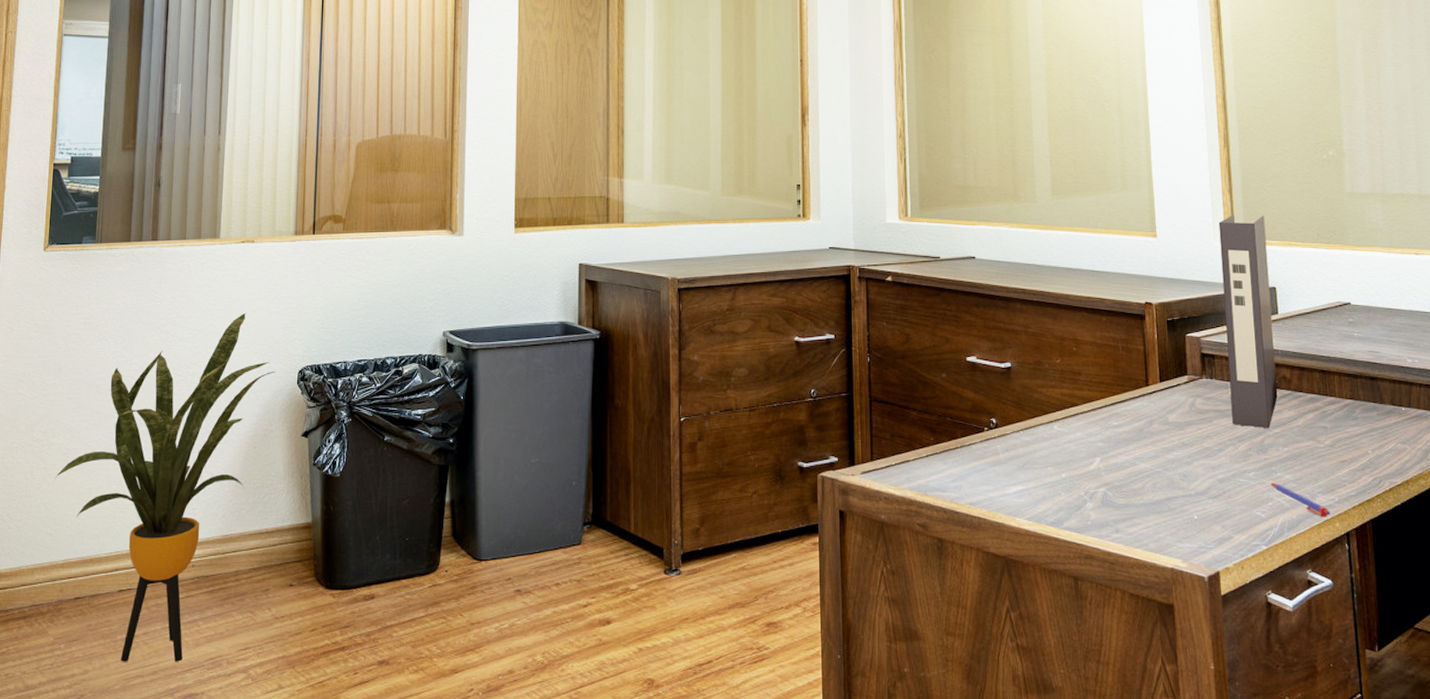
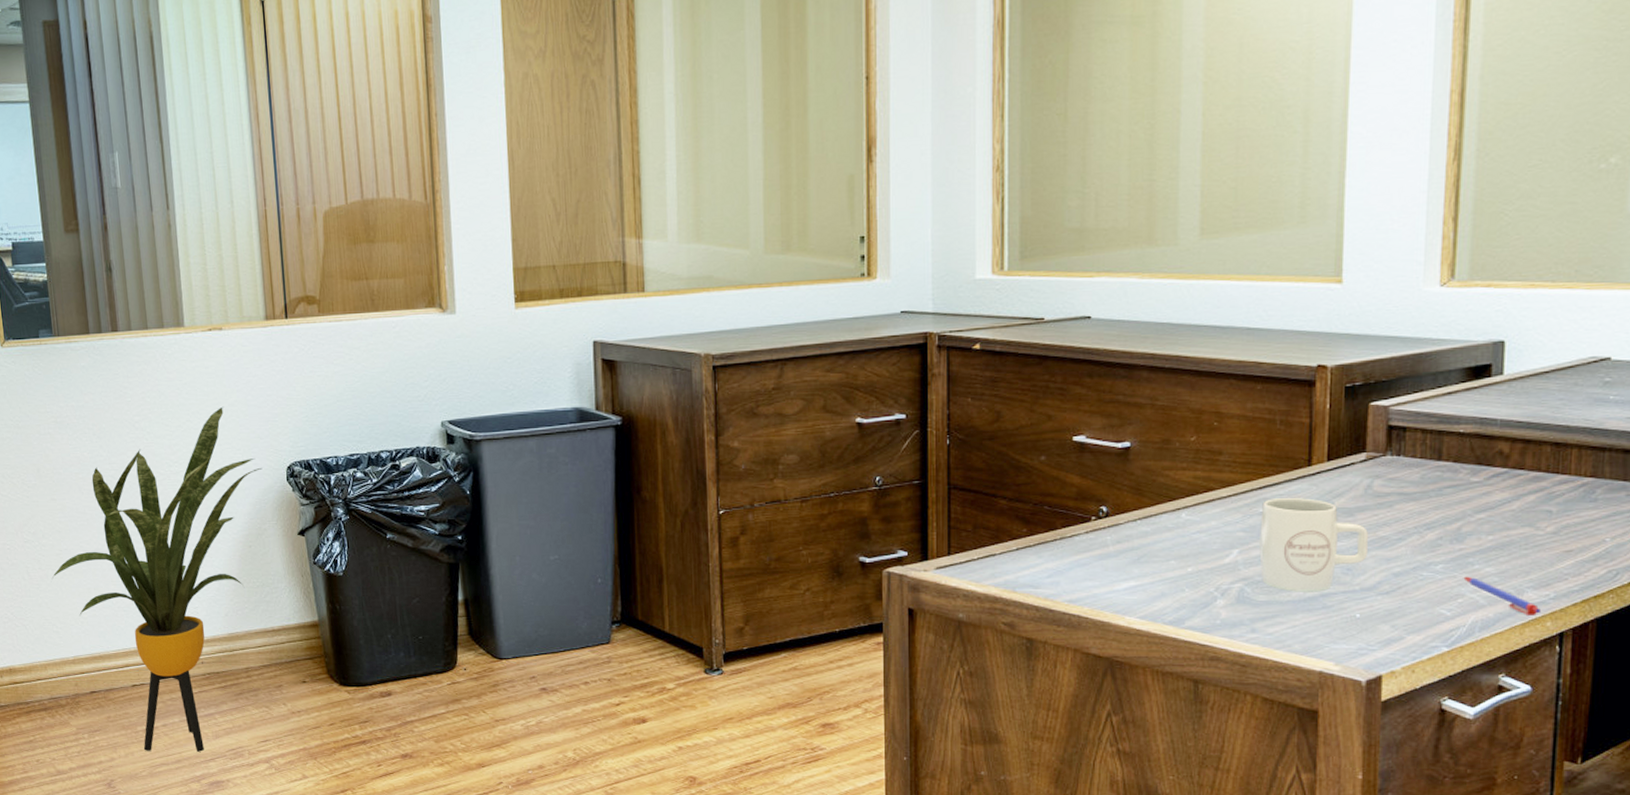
mug: none [1114,413,1198,496] -> present [1259,498,1369,592]
binder: present [1218,214,1278,429] -> none [1421,249,1501,514]

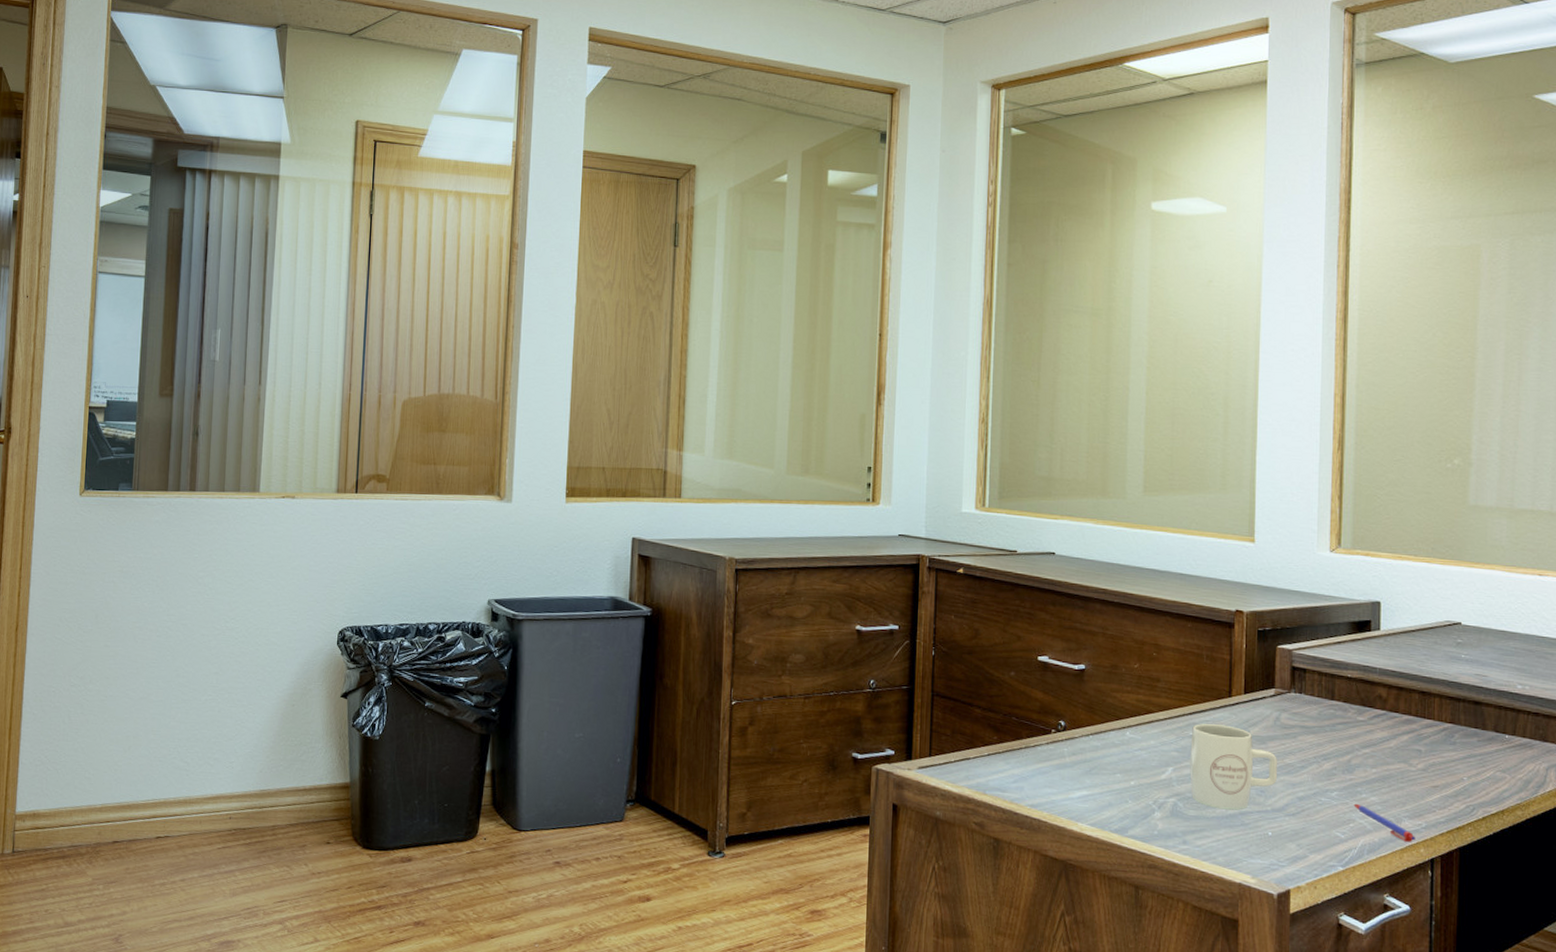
house plant: present [52,406,263,752] -> none [93,569,315,909]

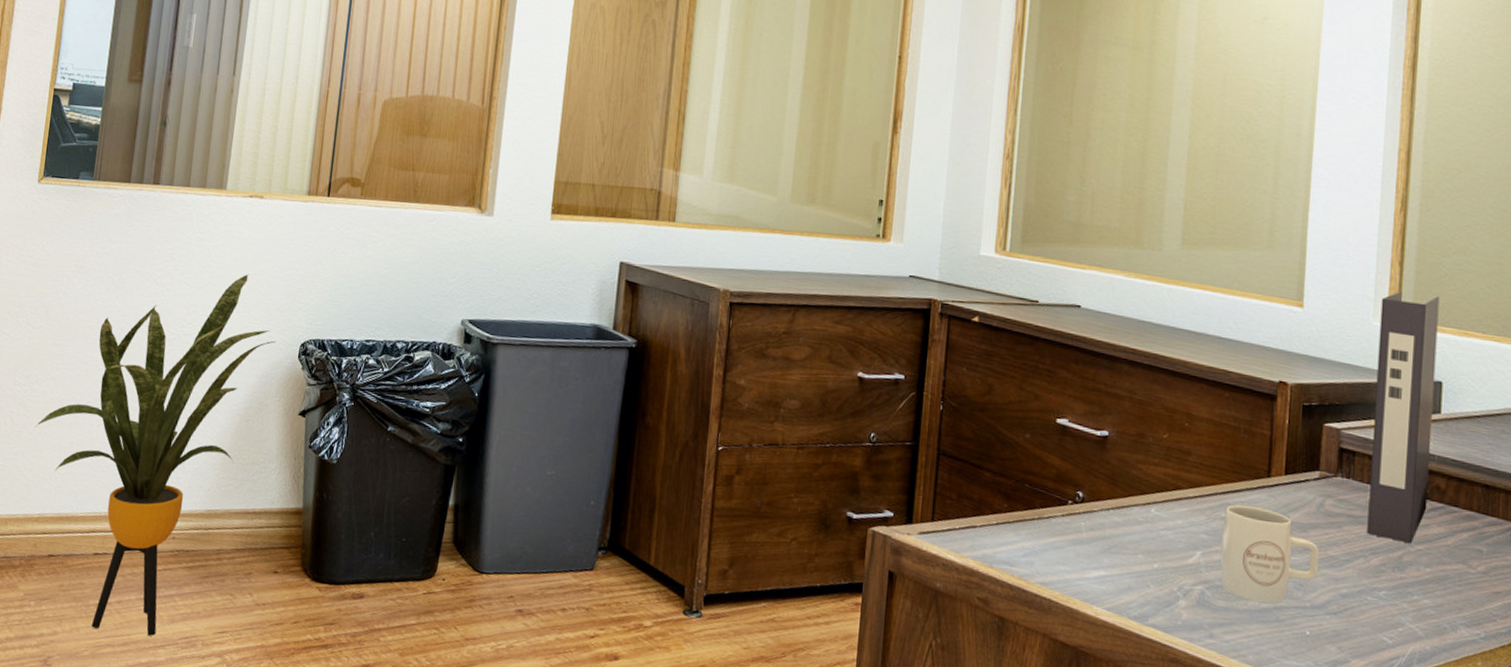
house plant: none [93,569,315,909] -> present [36,274,276,636]
binder: none [1319,522,1375,749] -> present [1367,291,1440,544]
pen: present [1353,803,1415,842] -> none [1403,605,1472,654]

